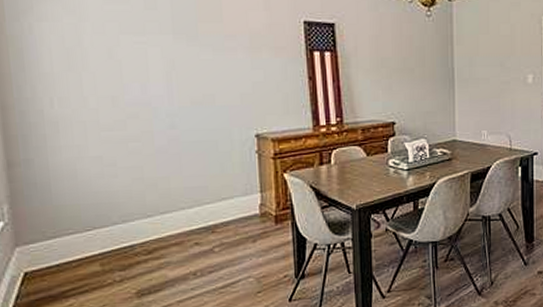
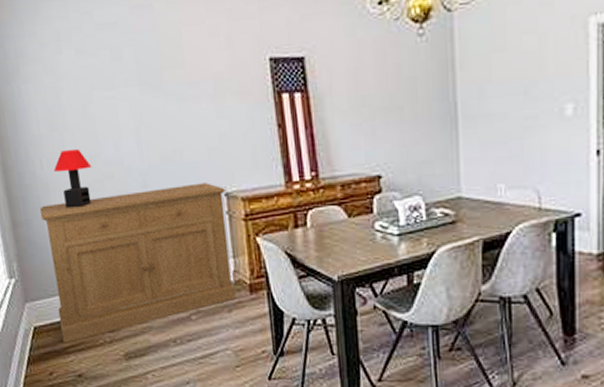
sideboard: none [44,125,261,287] -> present [39,183,236,344]
table lamp: none [66,88,114,148] -> present [53,148,92,208]

